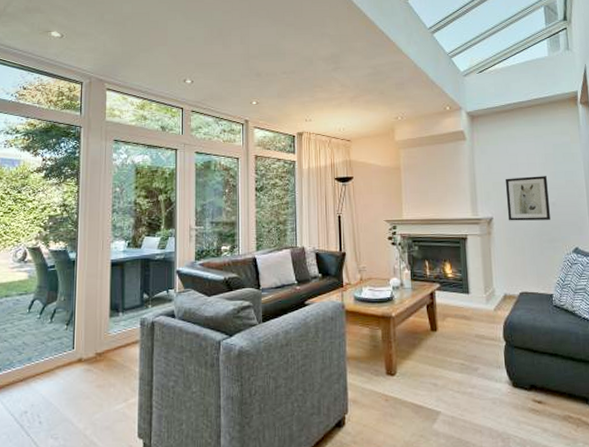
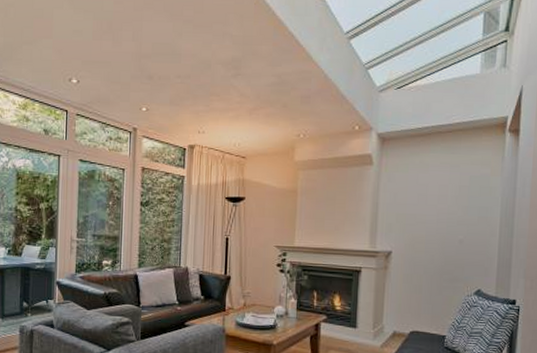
wall art: present [505,176,550,221] -> none [408,209,457,258]

